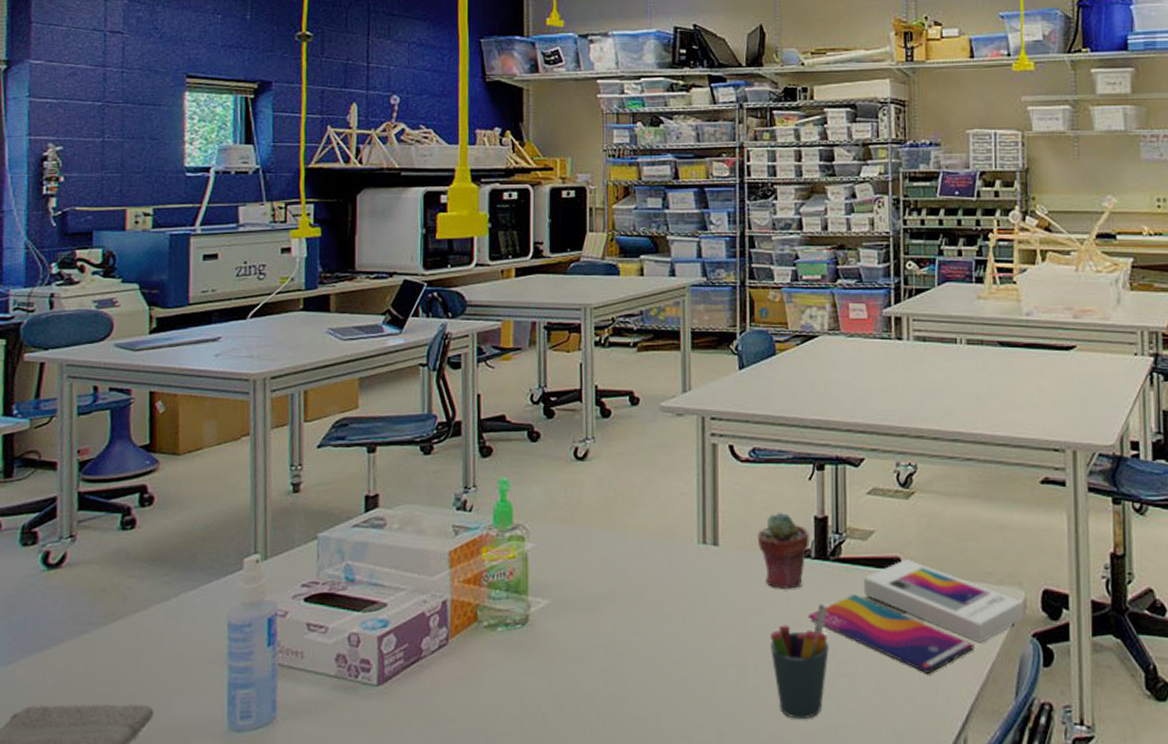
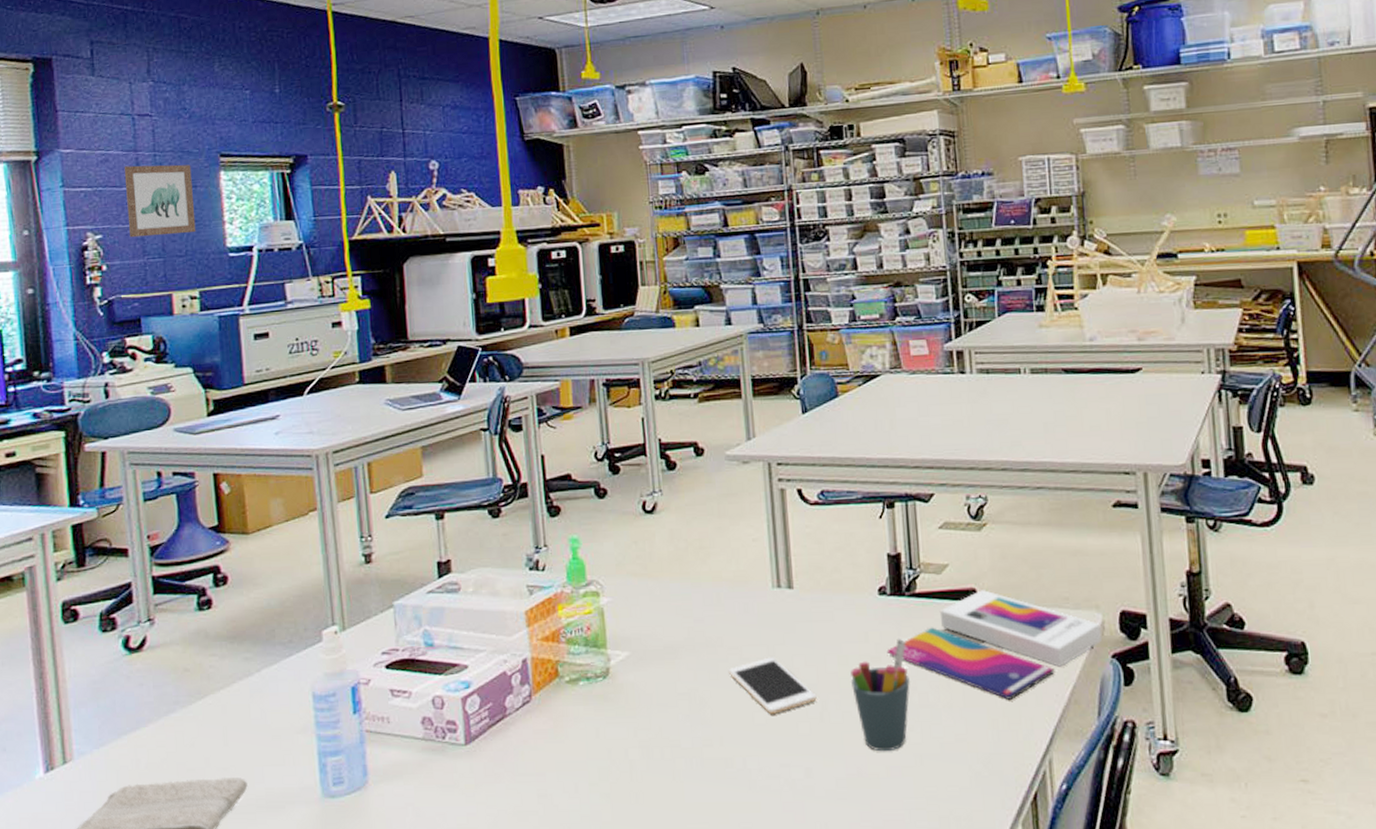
wall art: none [89,80,157,151] -> present [124,164,196,238]
cell phone: none [649,614,735,674] -> present [729,657,817,715]
potted succulent: present [757,512,811,589] -> none [831,551,885,627]

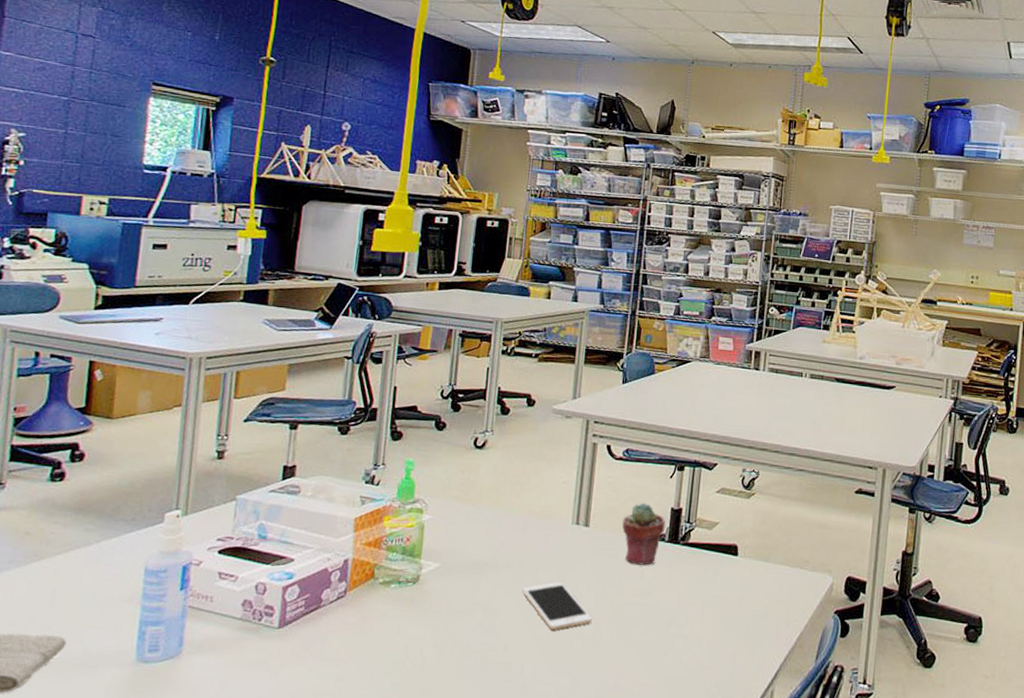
wall art: present [124,164,196,238] -> none [52,77,124,147]
potted succulent: none [831,551,885,627] -> present [622,502,666,566]
pen holder: present [850,638,910,752] -> none [622,578,673,671]
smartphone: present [886,590,1103,700] -> none [656,547,831,639]

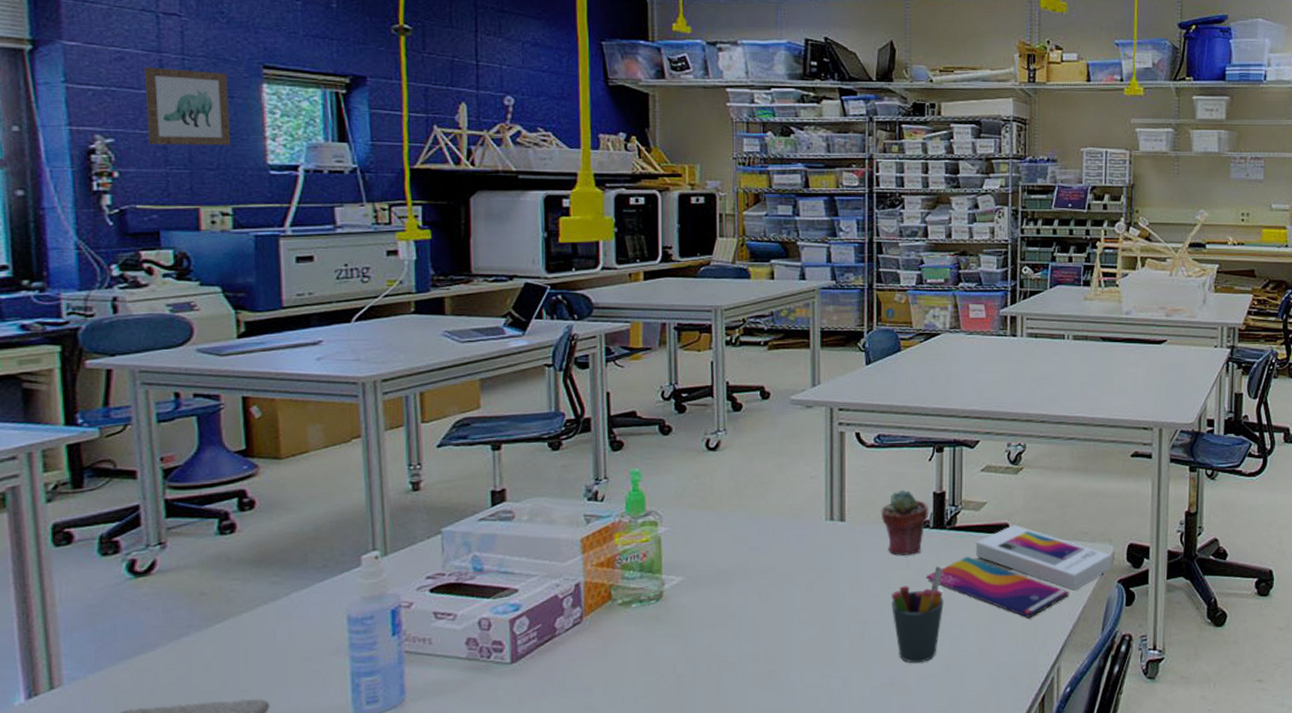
wall art: none [52,77,124,147] -> present [144,67,231,146]
cell phone: present [523,581,593,631] -> none [779,582,859,633]
pen holder: none [622,578,673,671] -> present [890,565,944,663]
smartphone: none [656,547,831,639] -> present [925,525,1112,618]

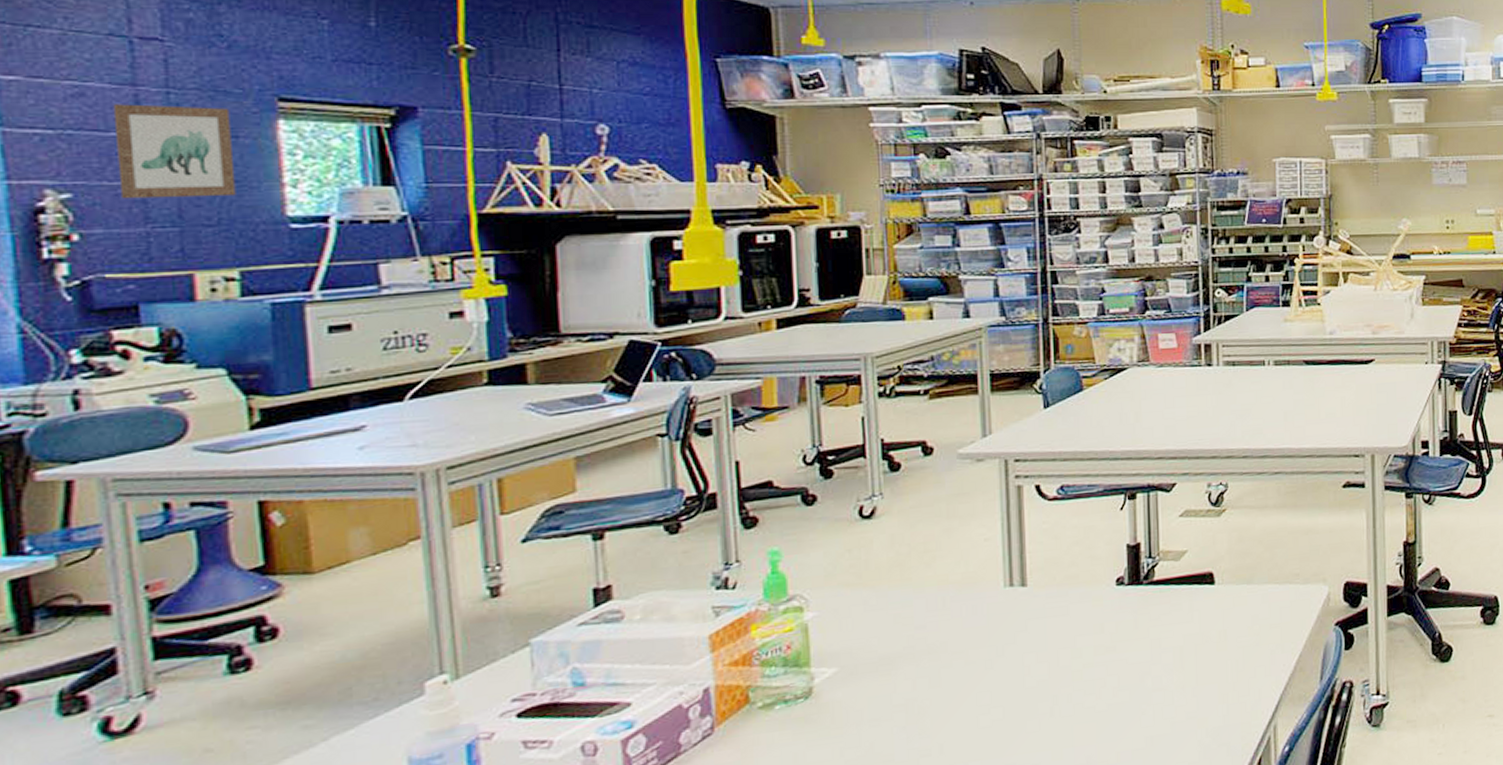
potted succulent: present [881,489,929,555] -> none [1068,544,1123,619]
pen holder: present [890,565,944,663] -> none [1083,626,1144,739]
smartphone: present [925,525,1112,618] -> none [1122,572,1328,674]

